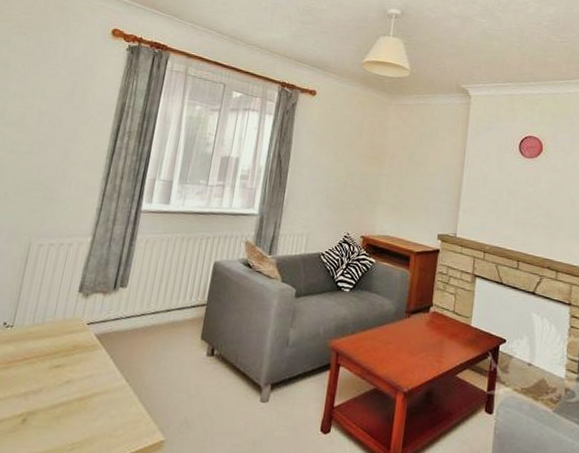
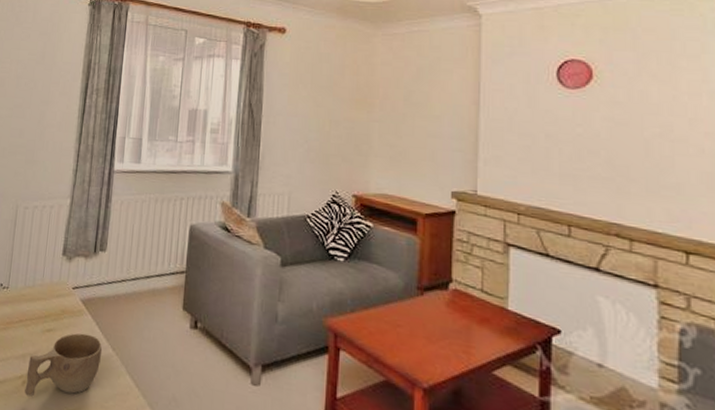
cup: none [24,367,115,434] -> present [24,333,102,397]

